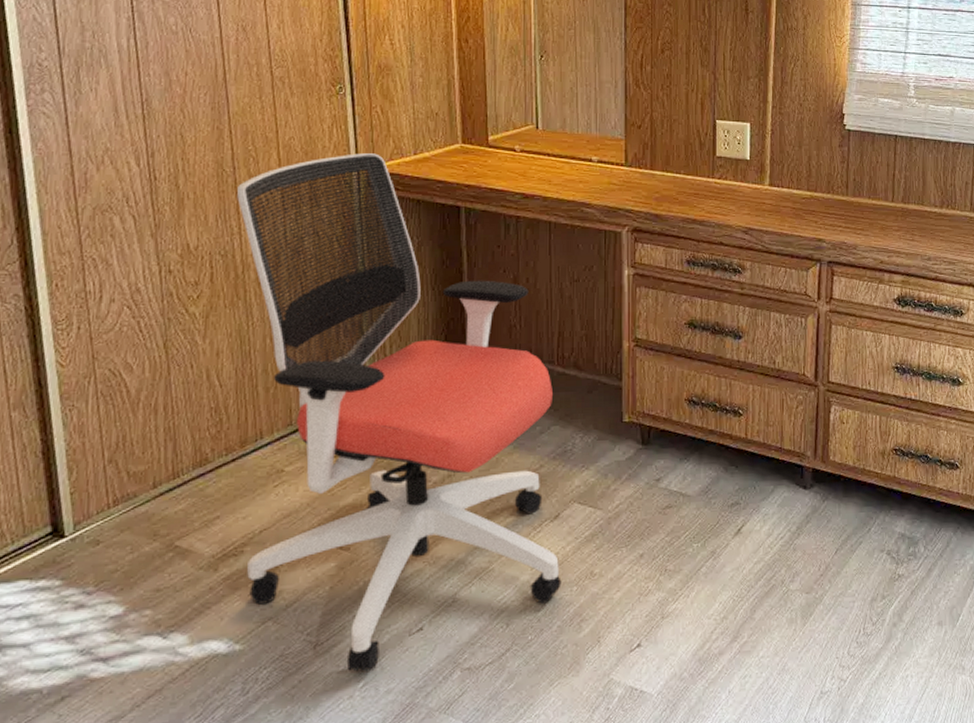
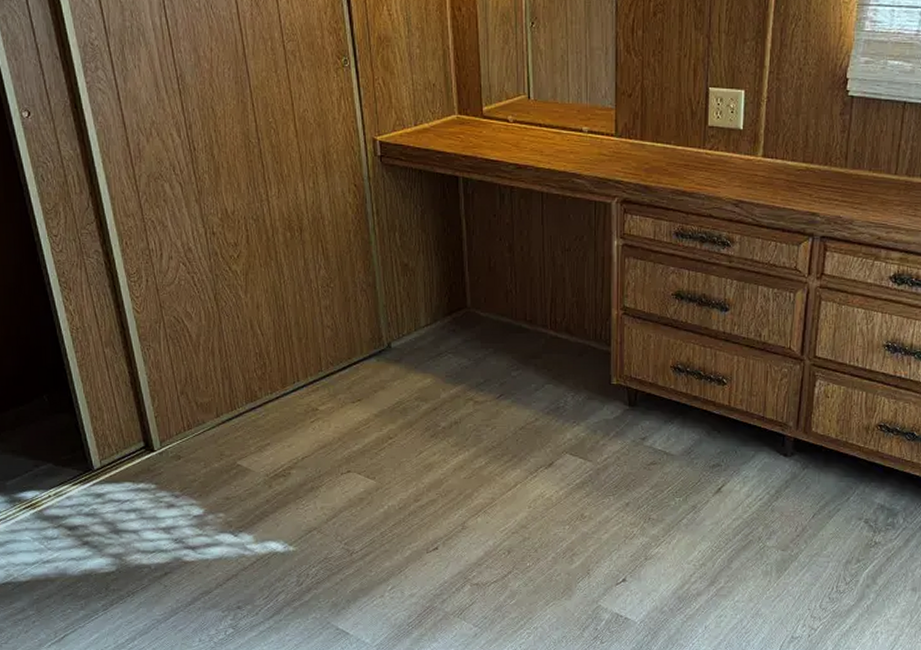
office chair: present [237,153,562,672] -> none [263,125,555,578]

